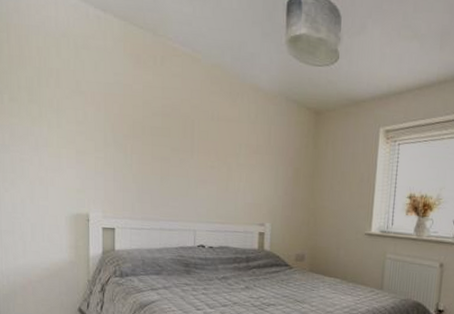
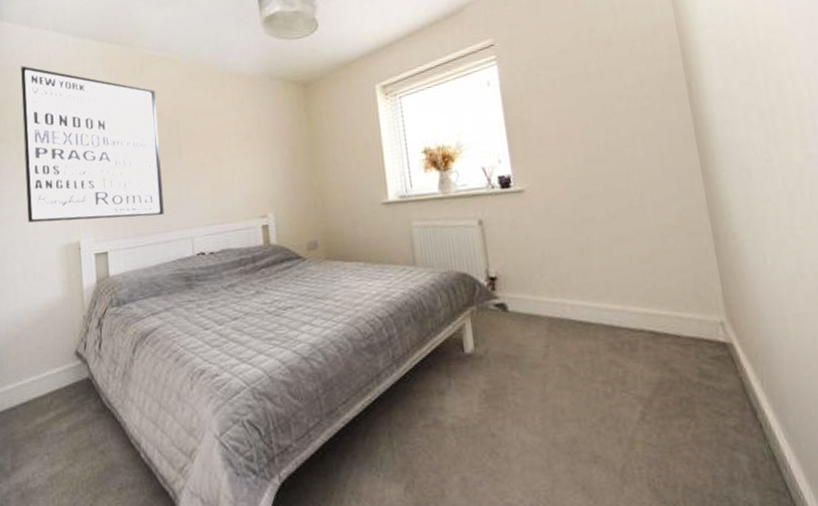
wall art: none [36,26,175,206] -> present [20,65,164,223]

